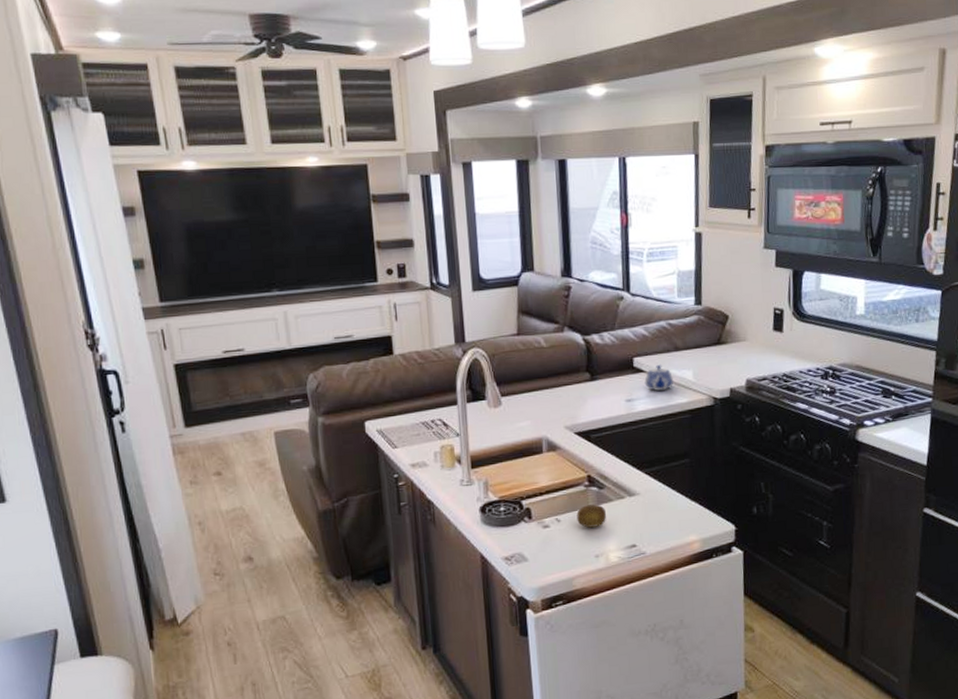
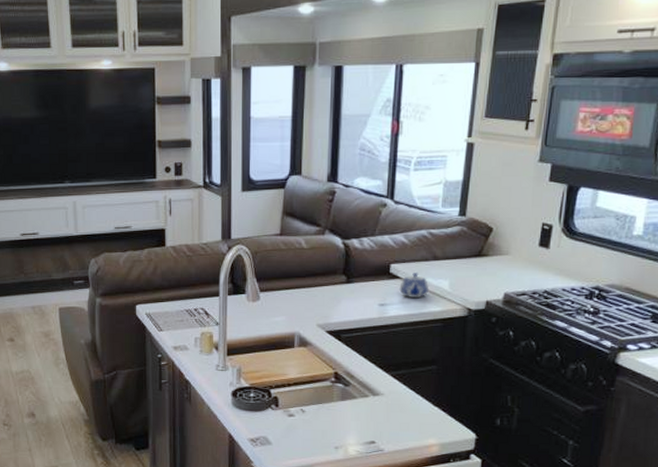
fruit: present [576,504,607,528] -> none [321,400,350,421]

